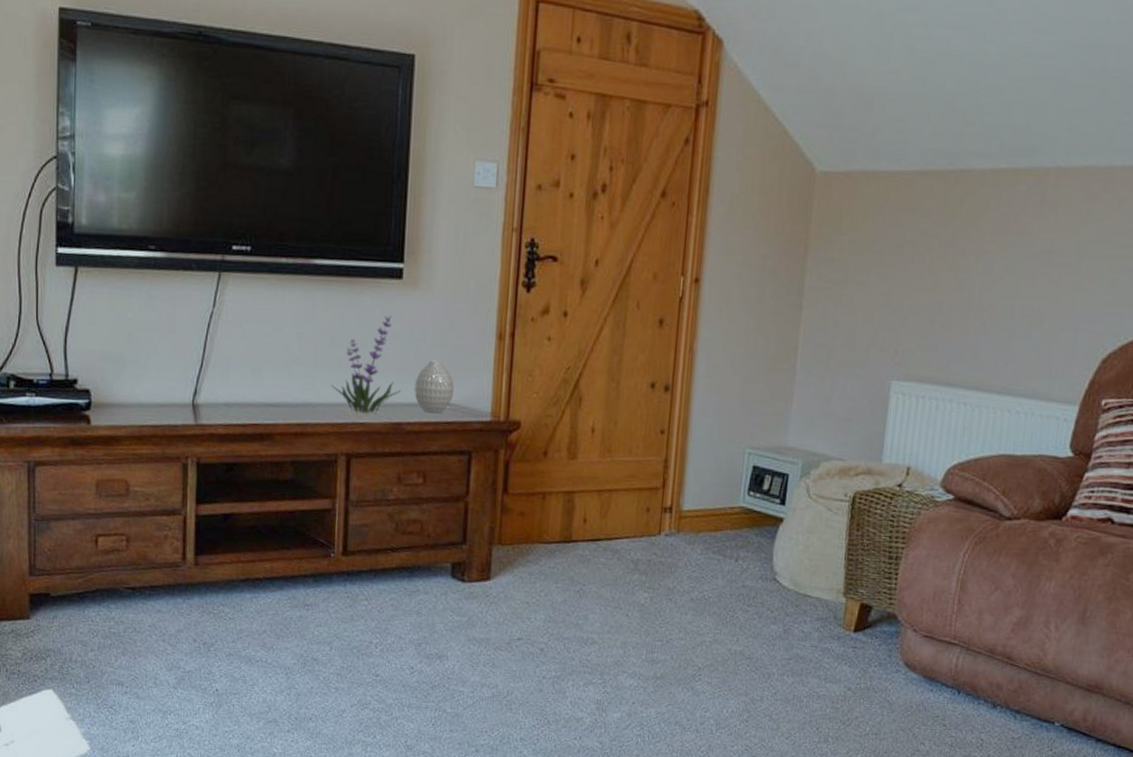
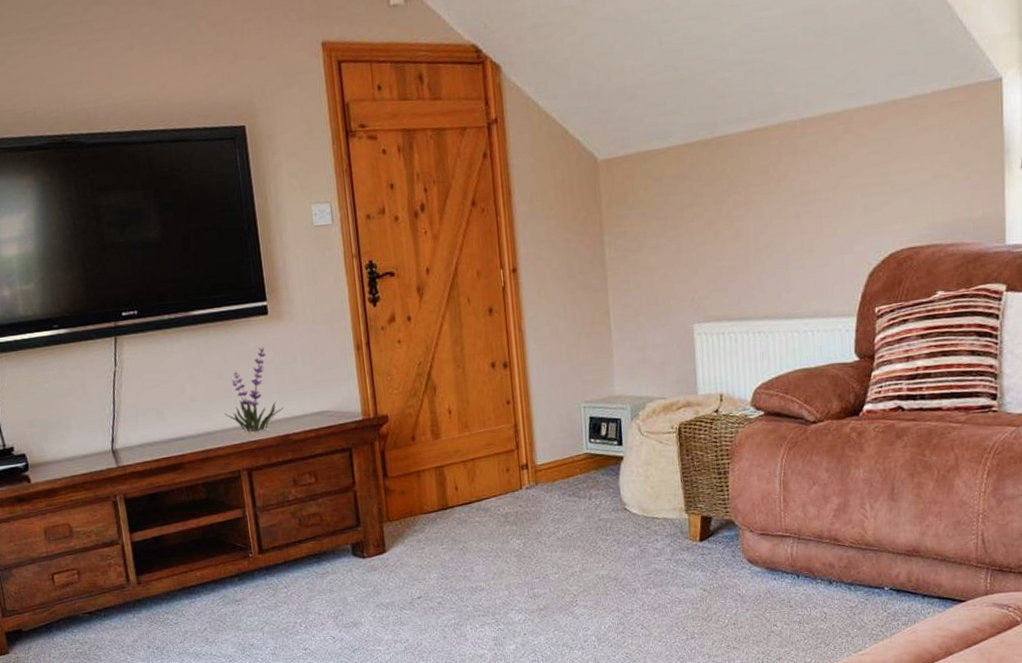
vase: present [414,360,454,414] -> none [293,377,328,422]

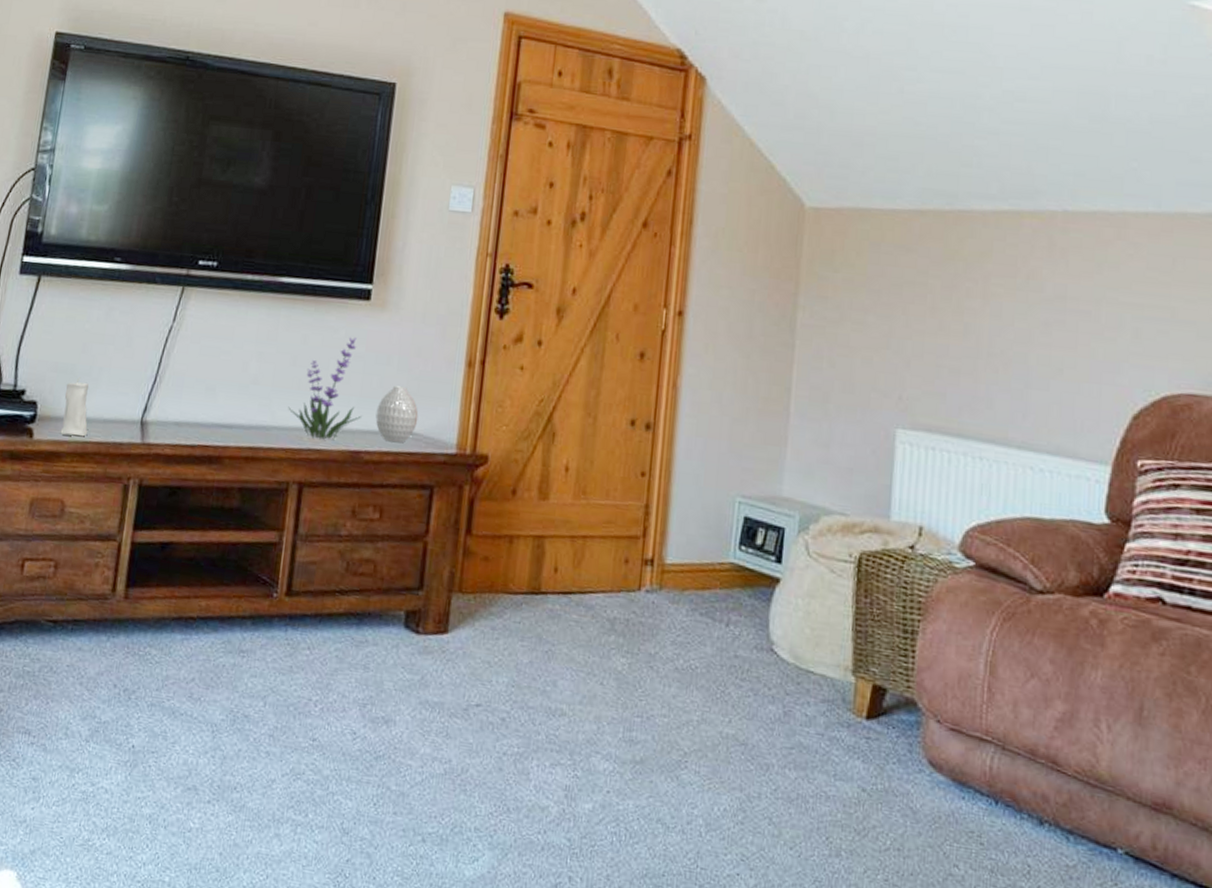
candle: none [44,427,73,475] -> present [60,377,89,437]
vase: none [293,377,328,422] -> present [375,385,419,444]

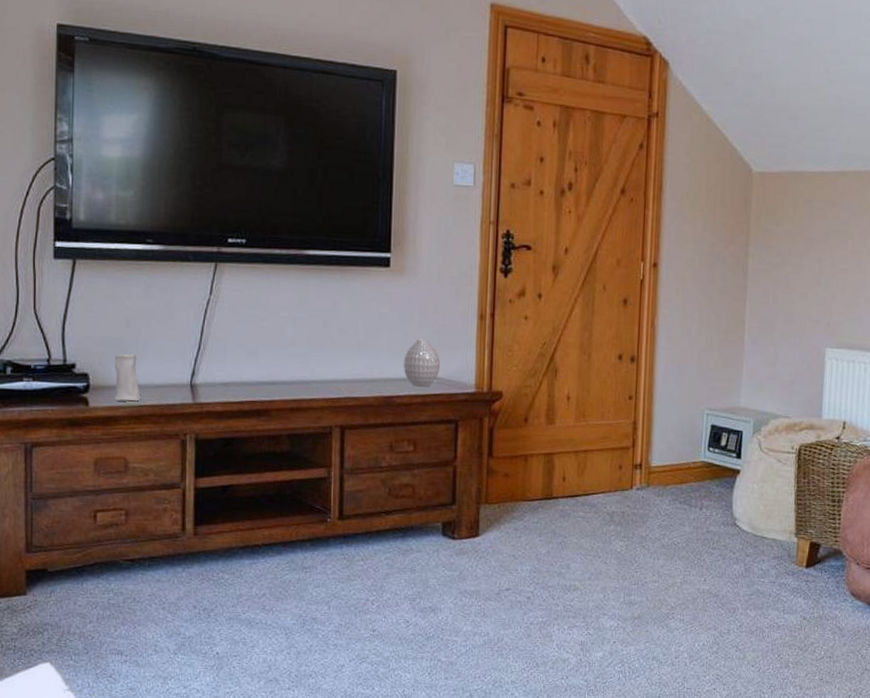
plant: present [288,337,362,440] -> none [325,300,391,389]

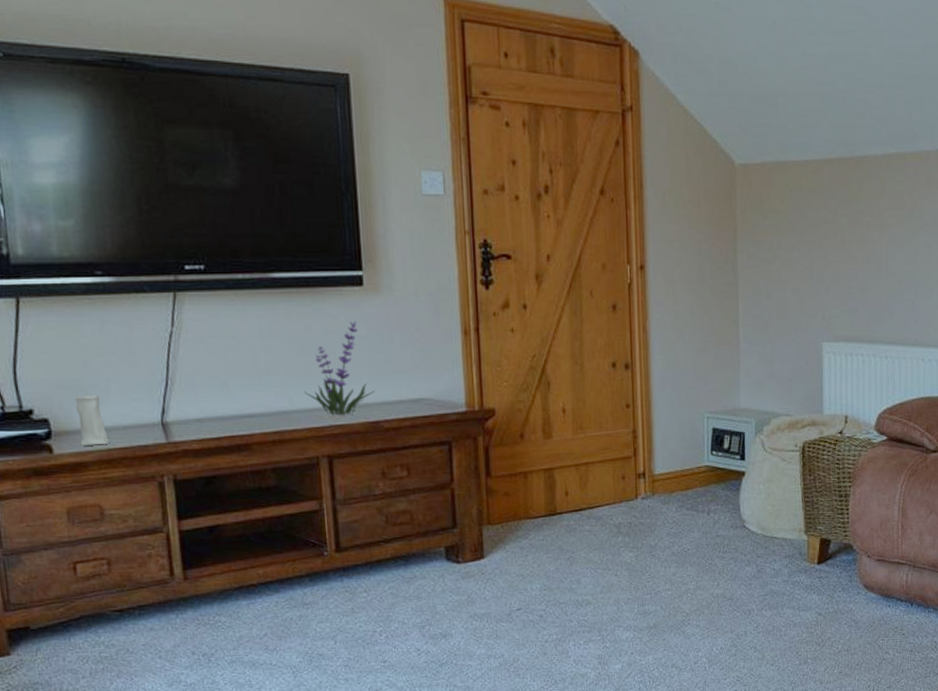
plant: none [325,300,391,389] -> present [304,321,375,416]
vase: present [403,339,441,387] -> none [387,360,427,409]

